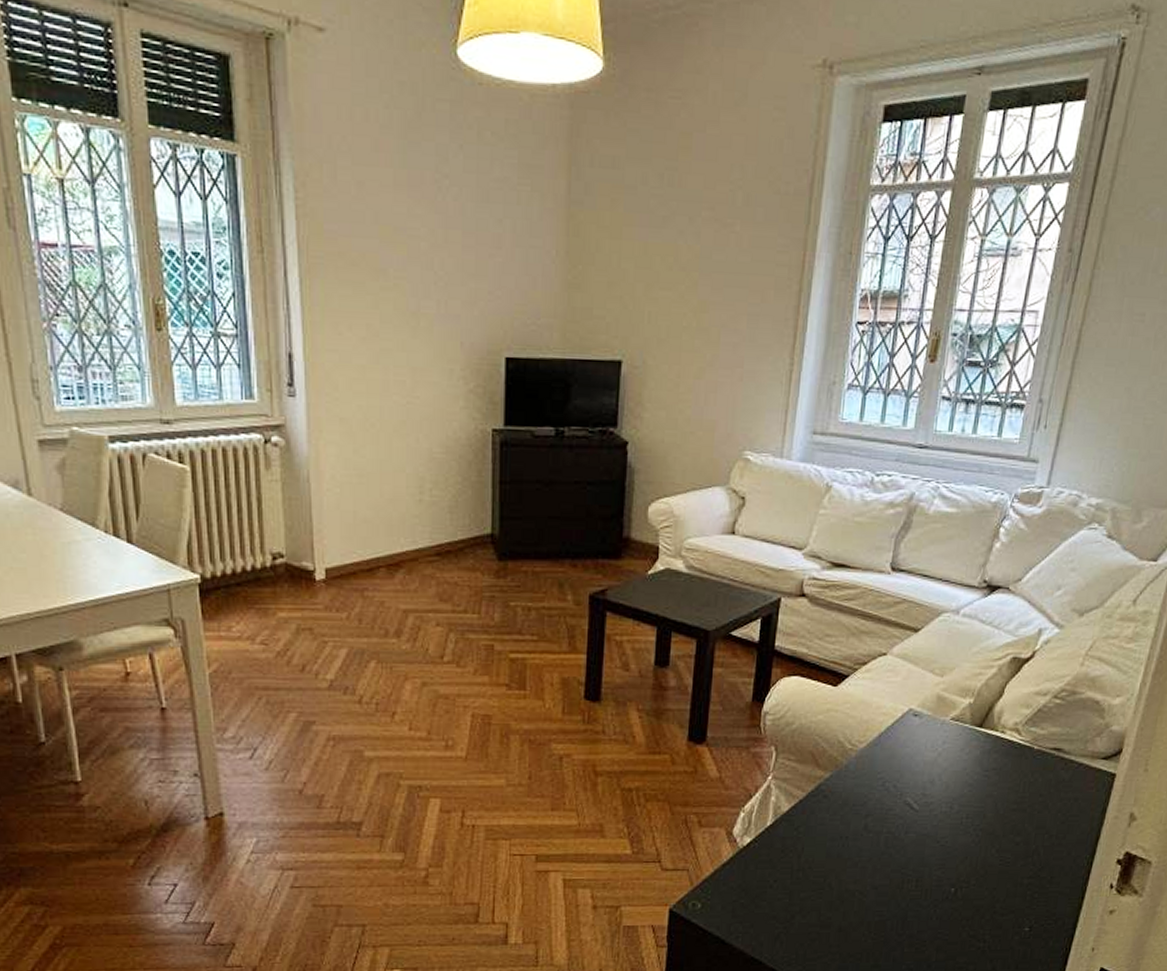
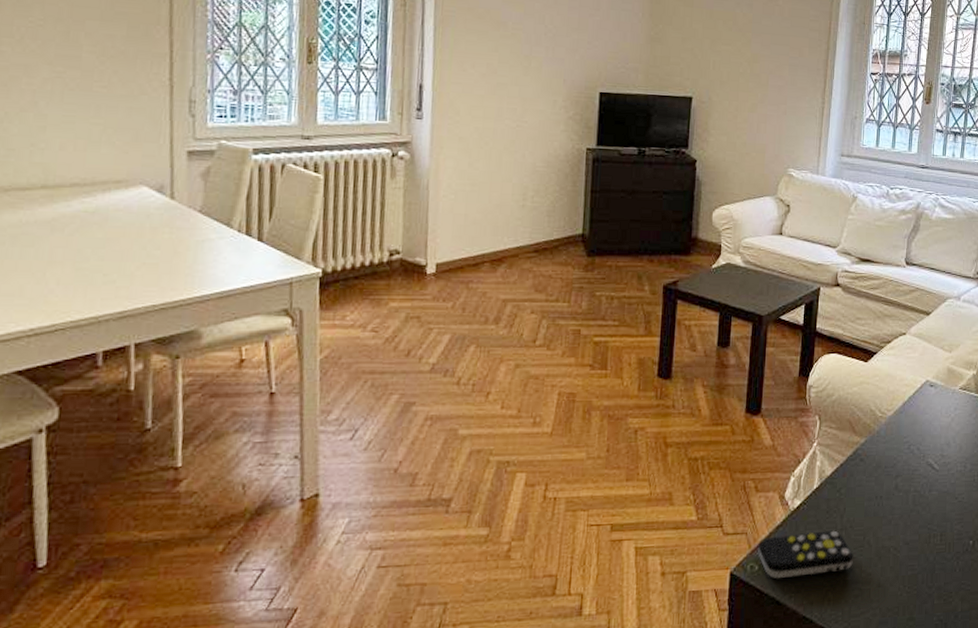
remote control: none [700,871,811,918] -> present [757,530,853,579]

